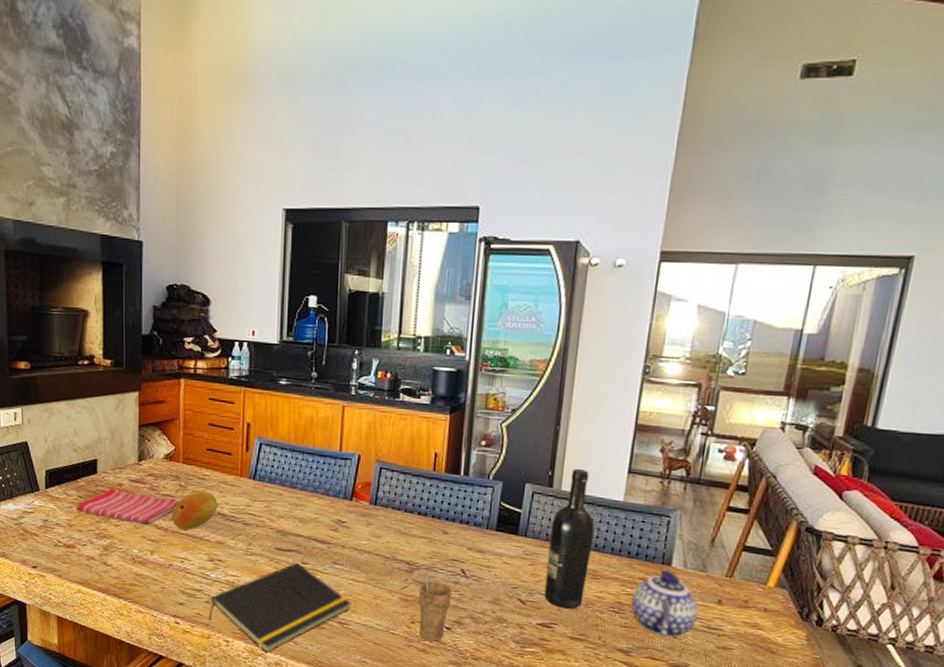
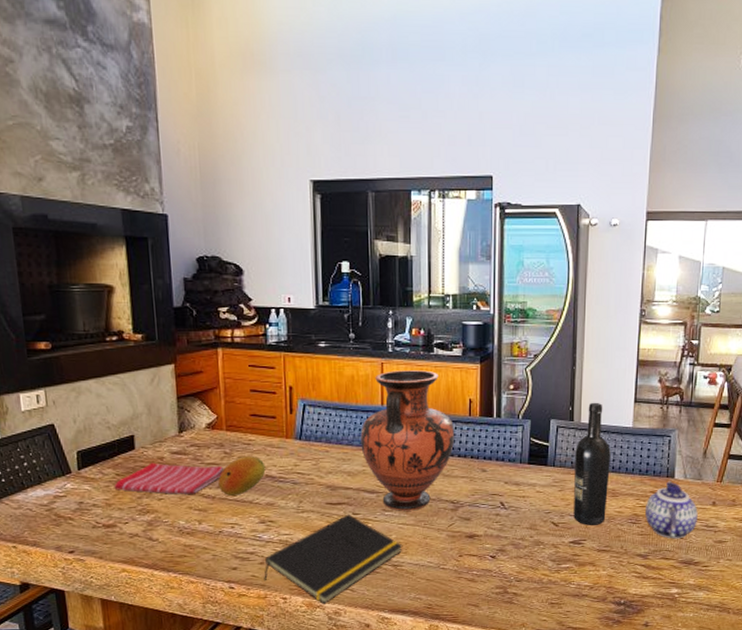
vase: none [315,415,417,568] -> present [360,370,455,511]
cup: present [418,570,452,642] -> none [465,507,494,570]

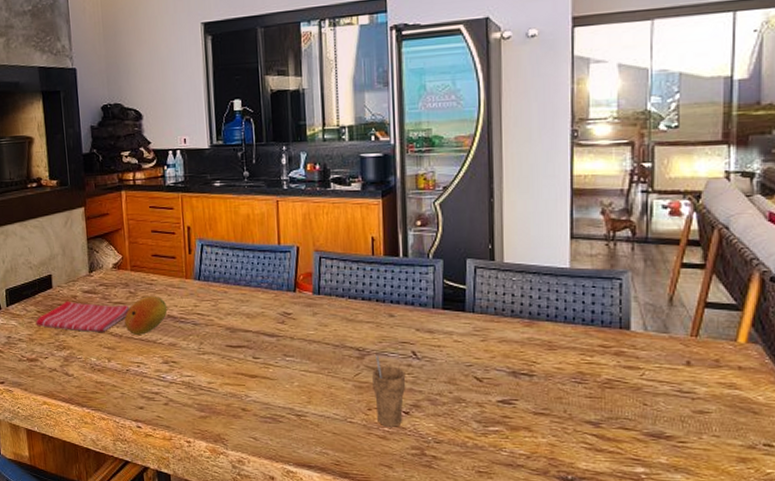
notepad: present [264,514,403,604] -> none [168,358,306,451]
vase: present [360,370,455,511] -> none [258,207,358,357]
cup: none [465,507,494,570] -> present [372,355,406,427]
wine bottle: present [573,402,611,525] -> none [498,239,544,383]
teapot: present [645,480,698,539] -> none [594,332,666,406]

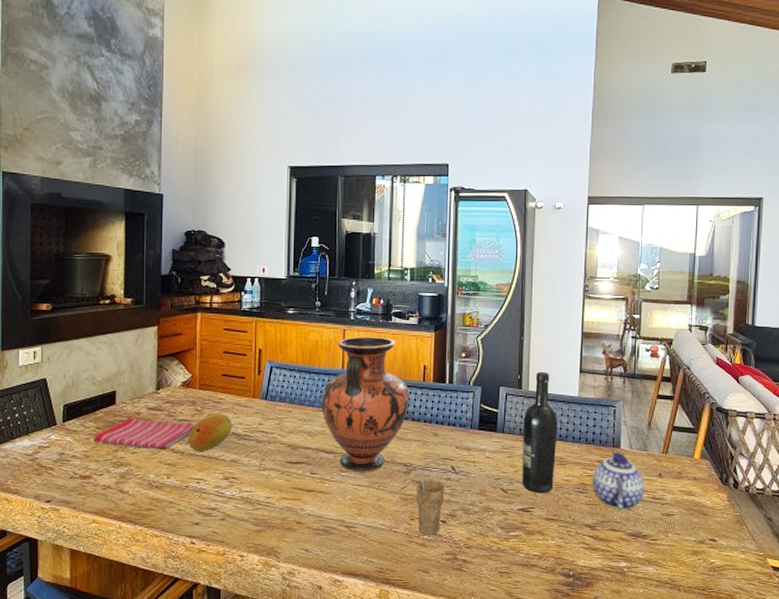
vase: none [258,207,358,357] -> present [321,337,410,472]
wine bottle: none [498,239,544,383] -> present [522,371,558,493]
teapot: none [594,332,666,406] -> present [592,450,645,510]

